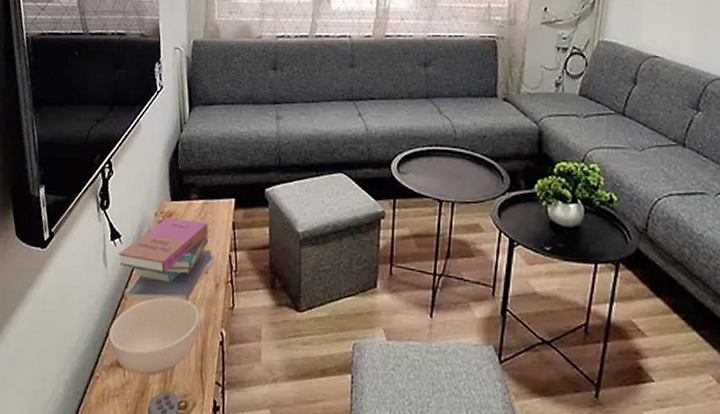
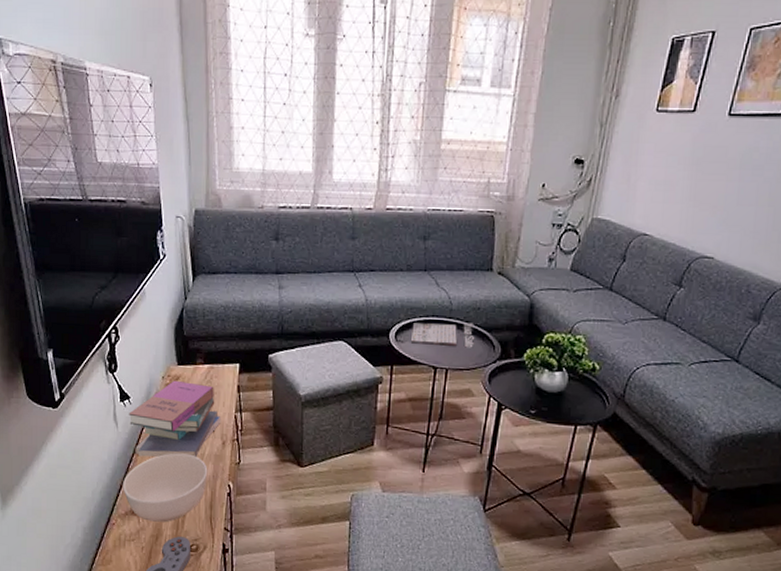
magazine: none [413,152,482,179] -> present [410,323,475,348]

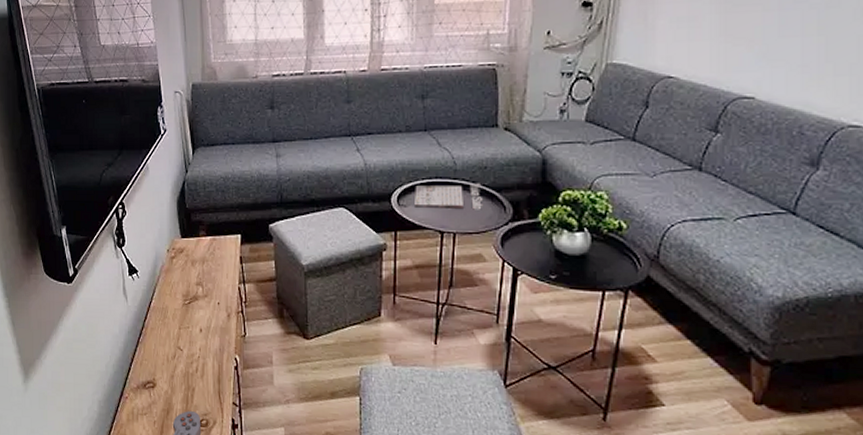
bowl: present [123,453,208,522] -> none [134,326,215,396]
books: present [128,380,221,457] -> none [137,253,225,331]

